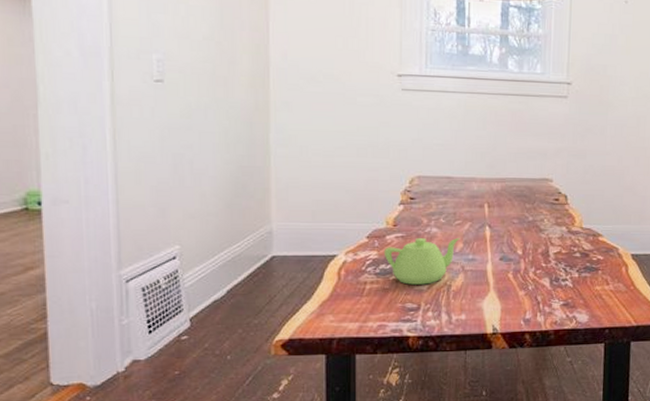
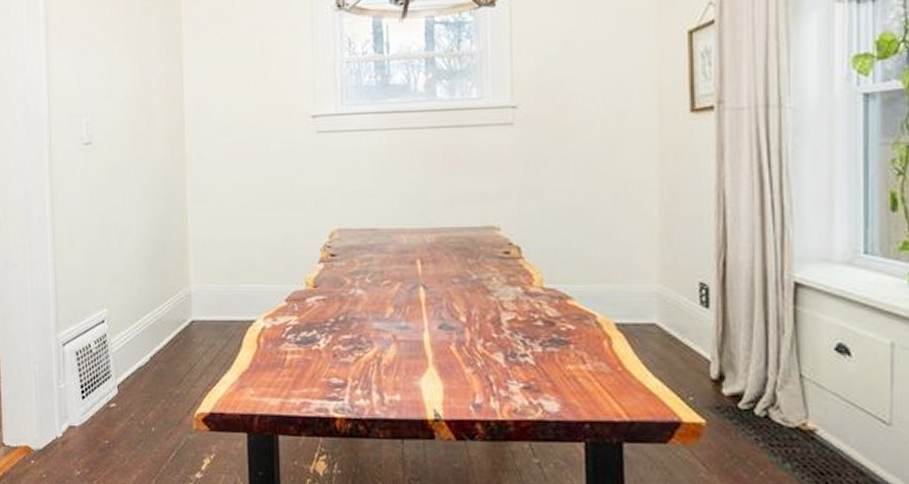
teapot: present [383,237,460,285] -> none [304,300,390,356]

